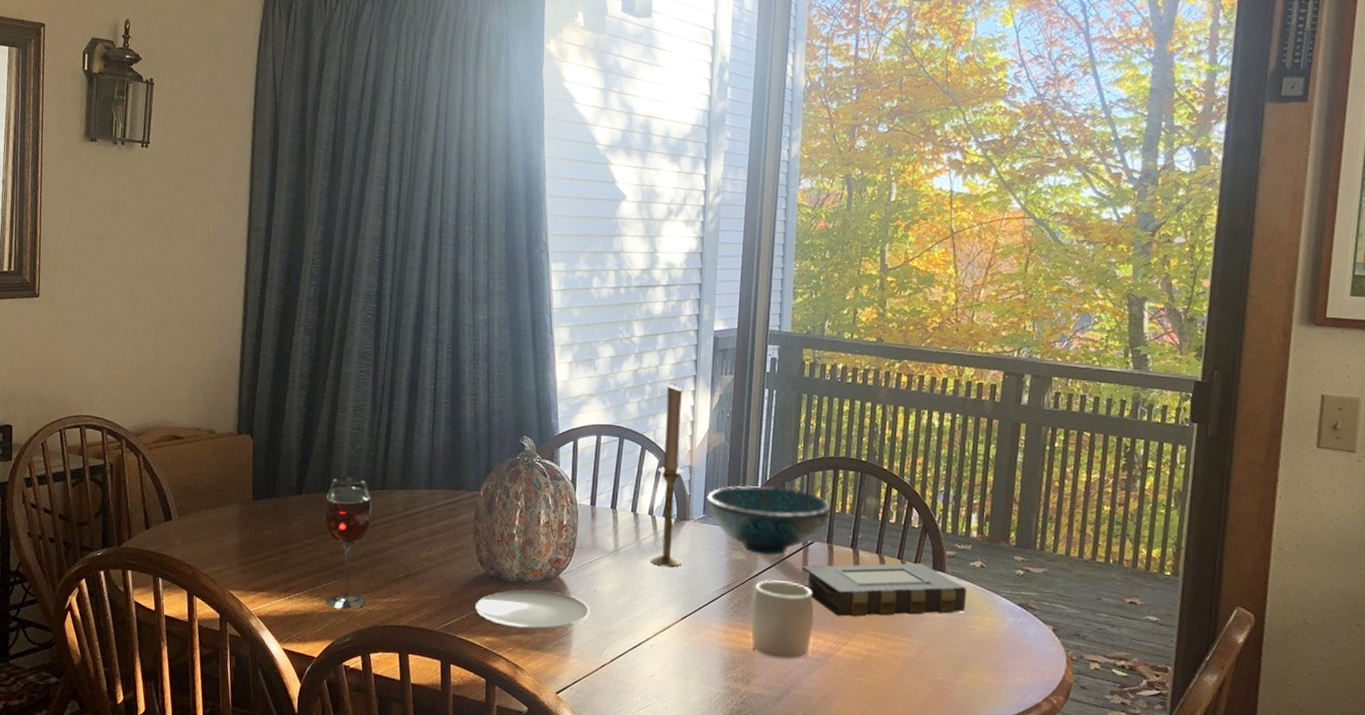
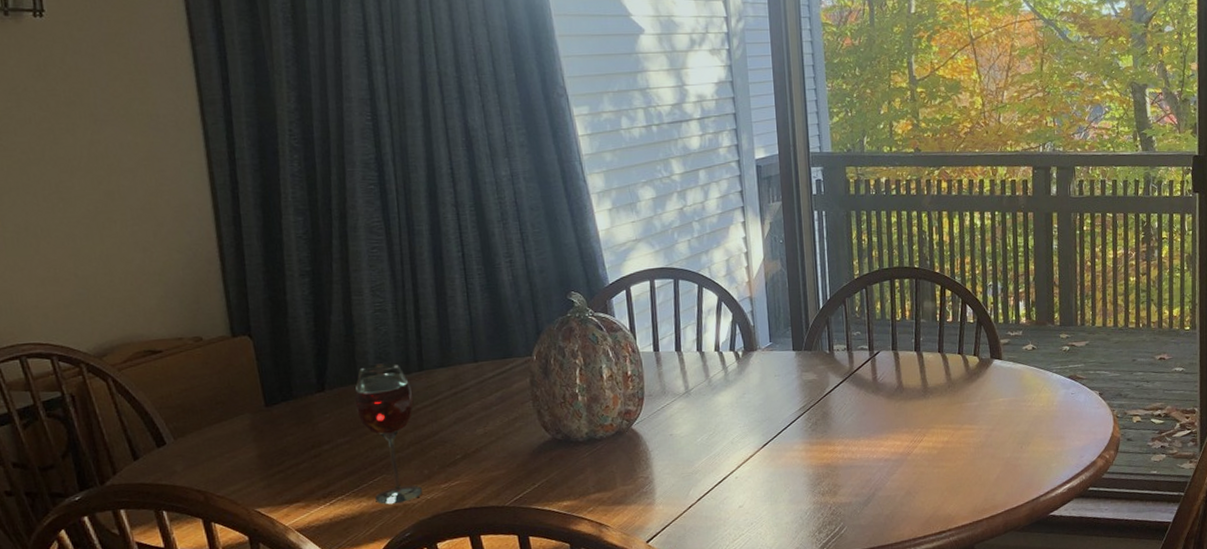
plate: present [475,589,591,630] -> none [546,443,670,488]
candlestick: present [650,384,683,567] -> none [716,217,756,399]
decorative bowl: present [705,485,831,556] -> none [770,304,892,372]
mug: present [750,580,814,659] -> none [828,392,890,466]
book: present [802,563,966,617] -> none [872,355,1023,417]

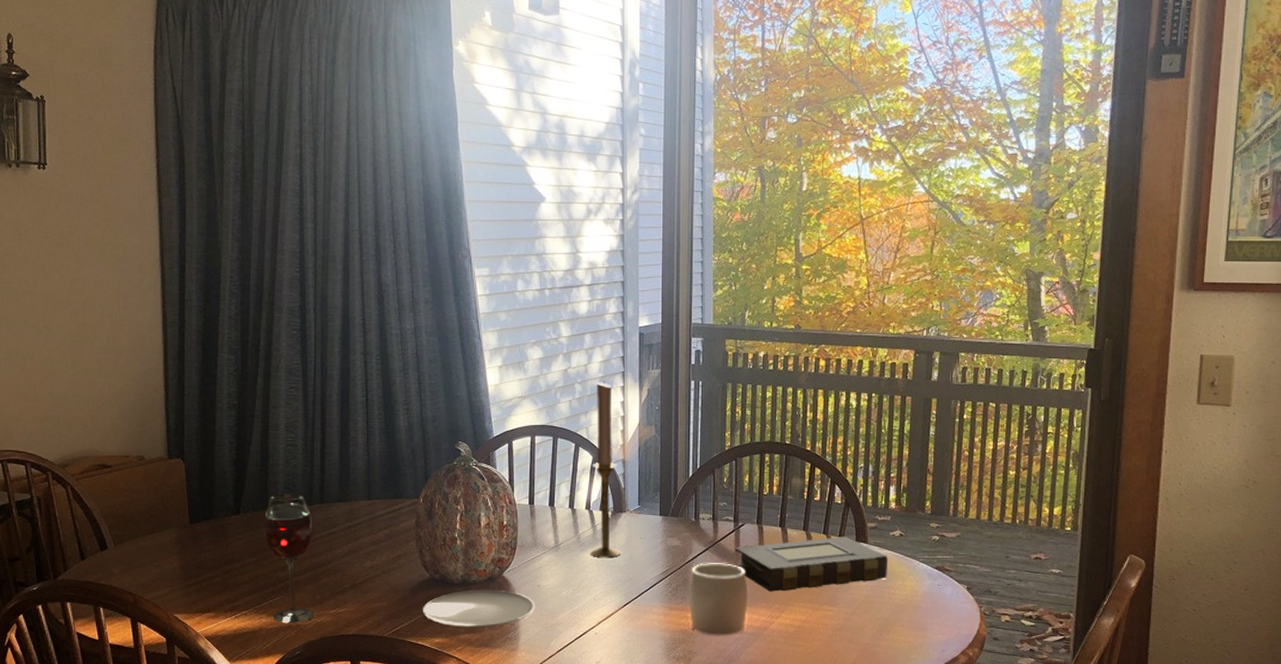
plate: none [546,443,670,488] -> present [423,589,535,628]
candlestick: none [716,217,756,399] -> present [590,381,621,557]
mug: none [828,392,890,466] -> present [689,563,748,636]
book: none [872,355,1023,417] -> present [735,537,888,592]

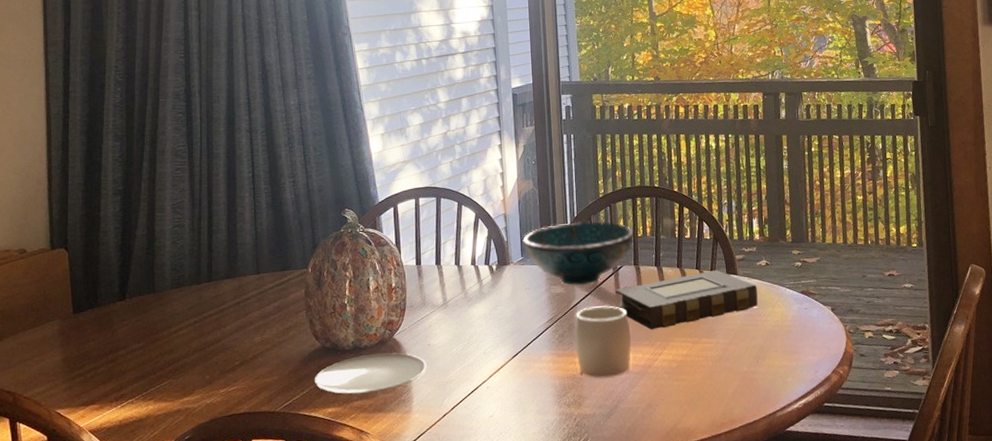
wineglass: present [263,493,313,623] -> none [150,273,203,408]
candlestick: present [590,381,621,557] -> none [475,141,508,311]
decorative bowl: none [640,474,759,540] -> present [522,221,634,286]

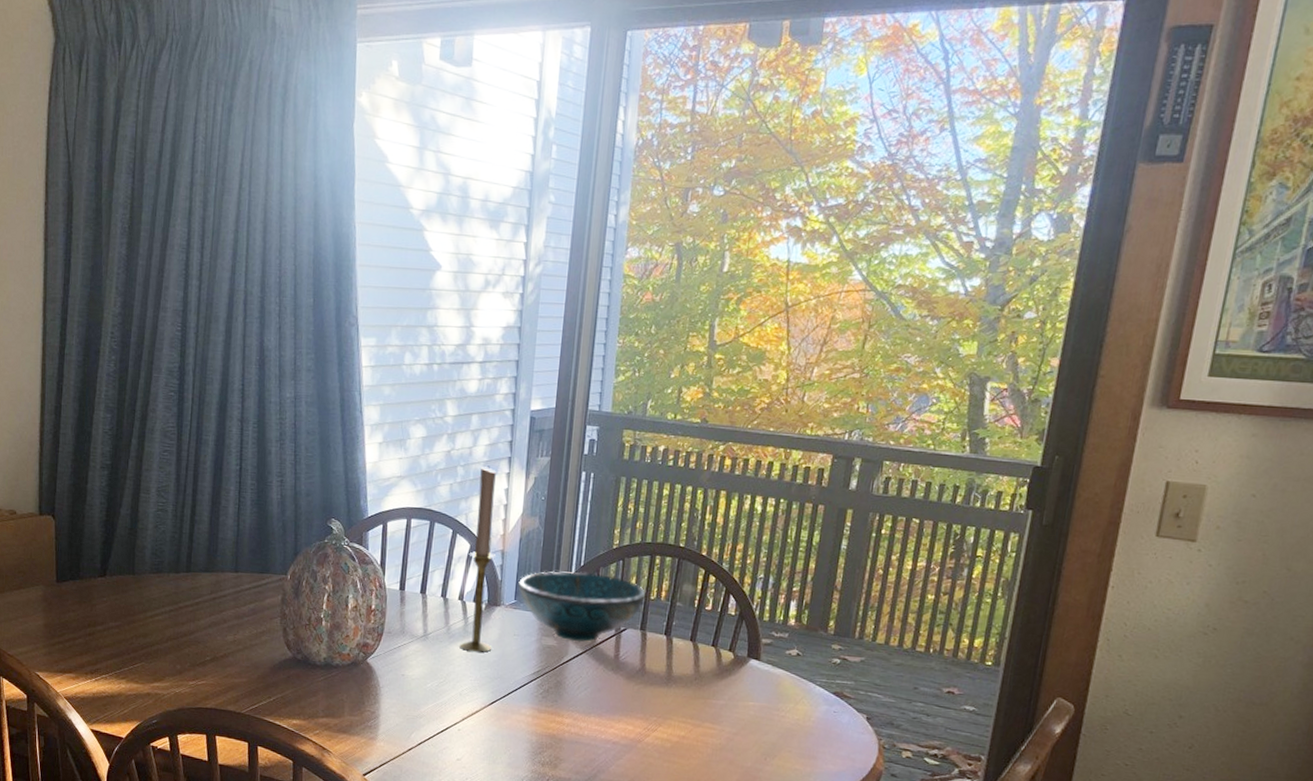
plate: present [315,353,427,395] -> none [282,673,398,714]
candlestick: none [475,141,508,311] -> present [460,466,496,652]
mug: present [574,306,632,378] -> none [560,666,625,745]
book: present [615,270,758,330] -> none [614,650,781,704]

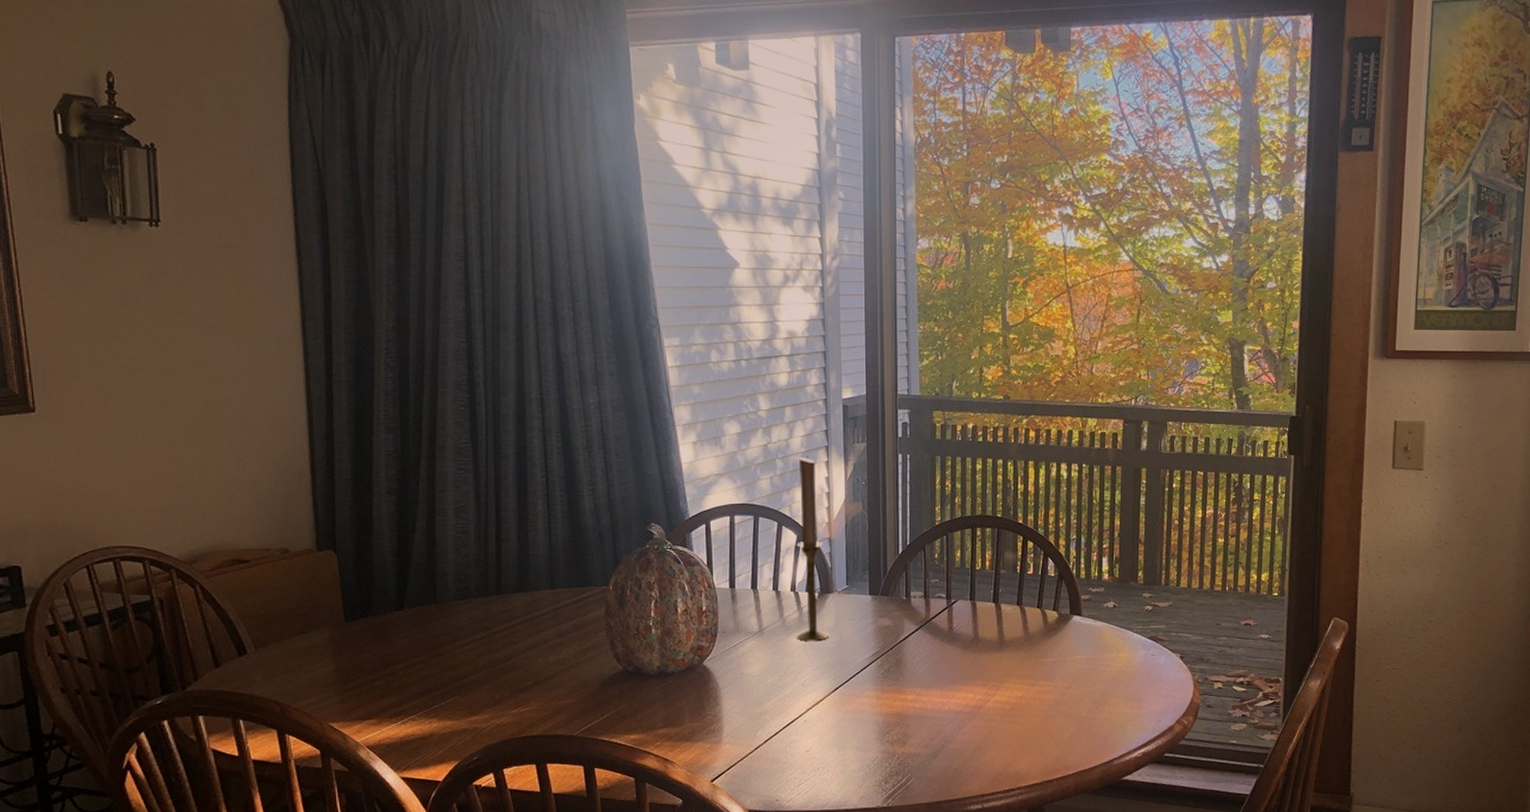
decorative bowl: present [517,571,646,642] -> none [847,550,972,619]

